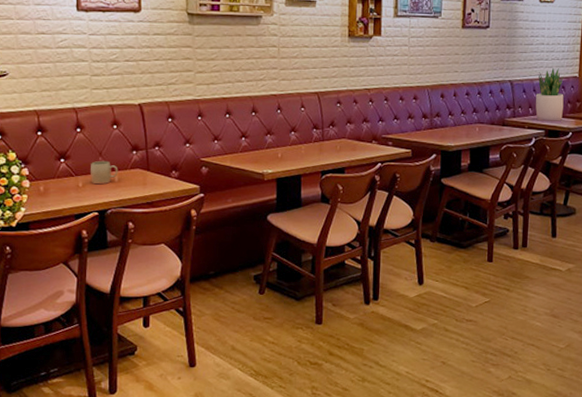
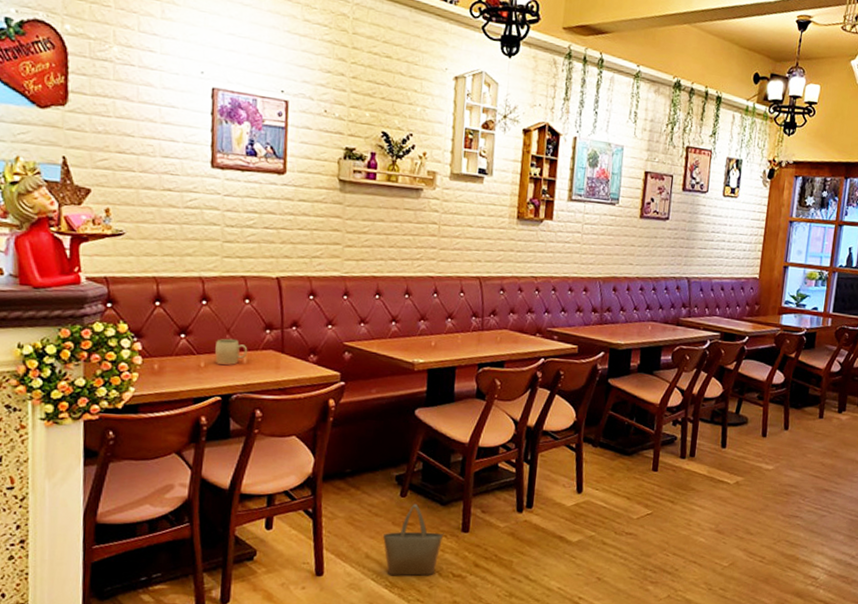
shopping bag: none [246,299,300,365] -> present [383,503,444,576]
planter: present [535,68,564,122] -> none [712,267,743,325]

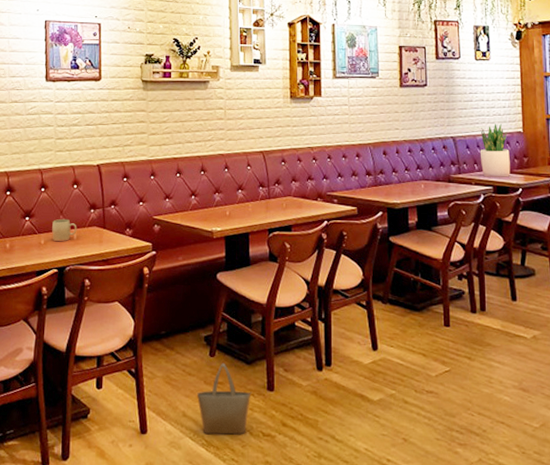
planter: none [712,267,743,325] -> present [480,124,511,178]

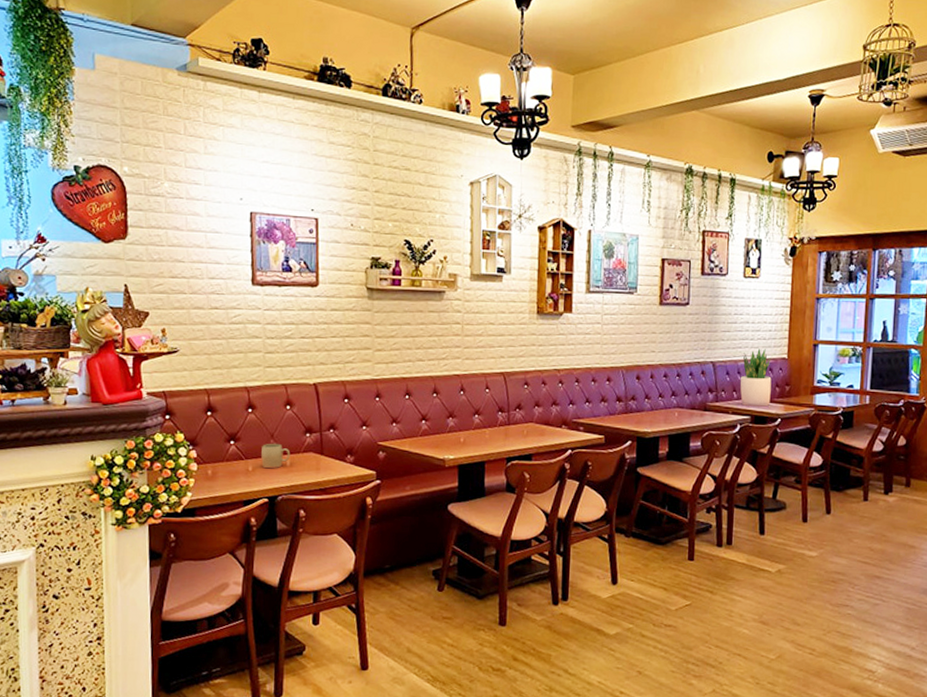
shopping bag: present [197,362,251,435] -> none [423,597,482,670]

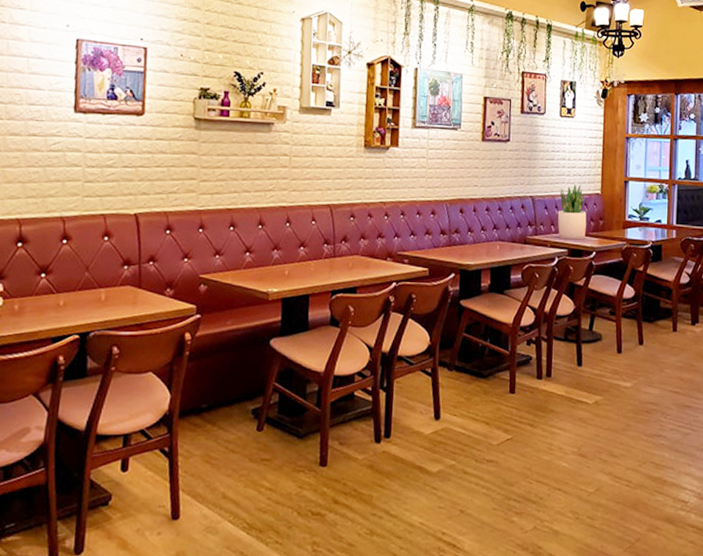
mug: present [260,443,291,469] -> none [73,276,106,303]

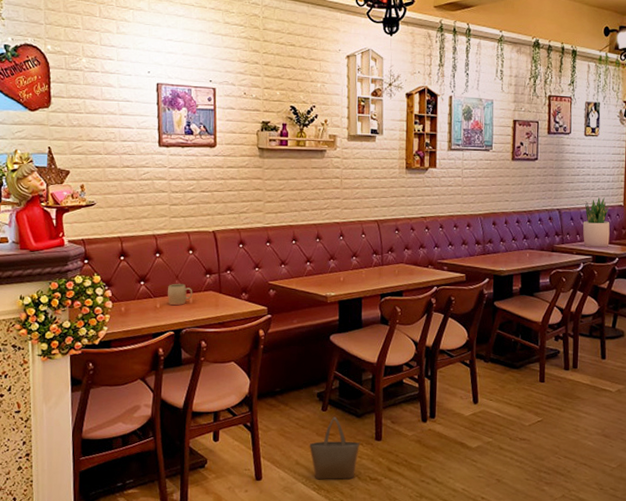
mug: none [73,276,106,303] -> present [167,283,193,306]
shopping bag: none [240,437,302,516] -> present [310,416,361,480]

